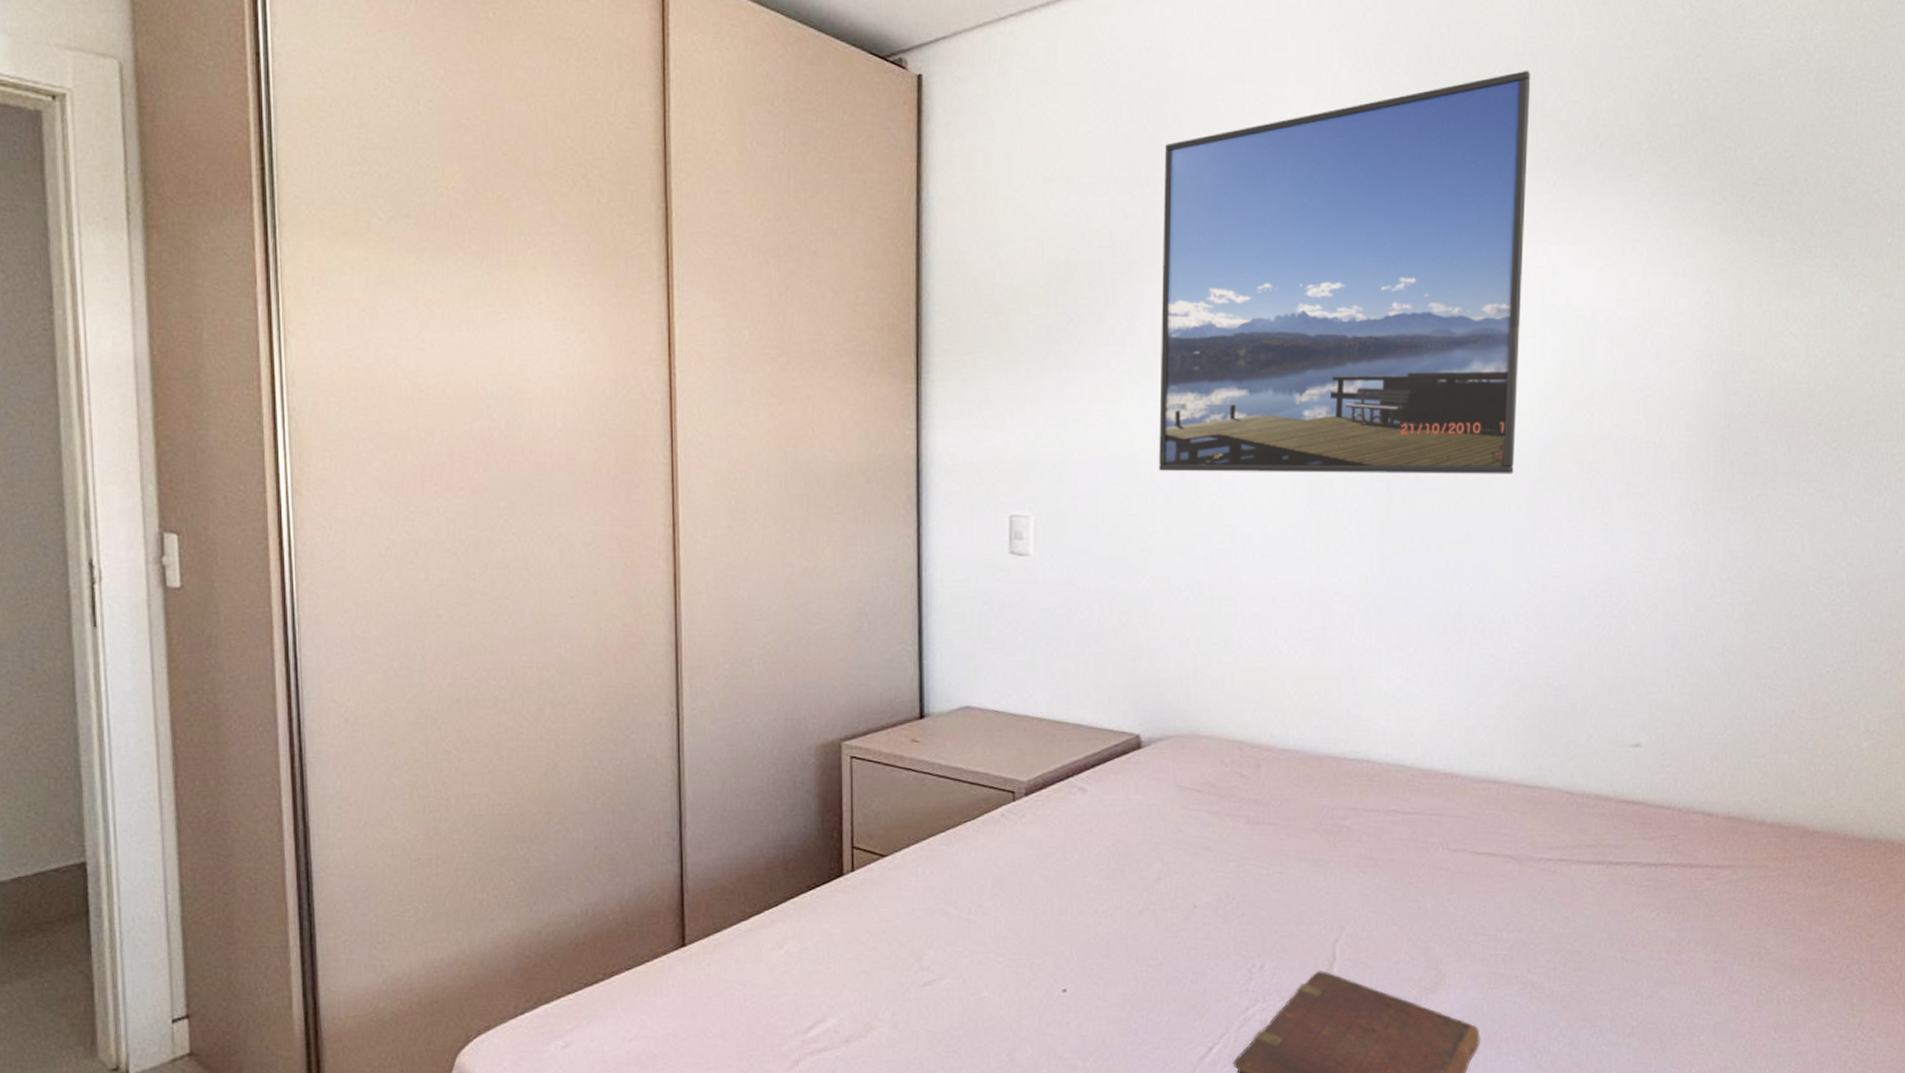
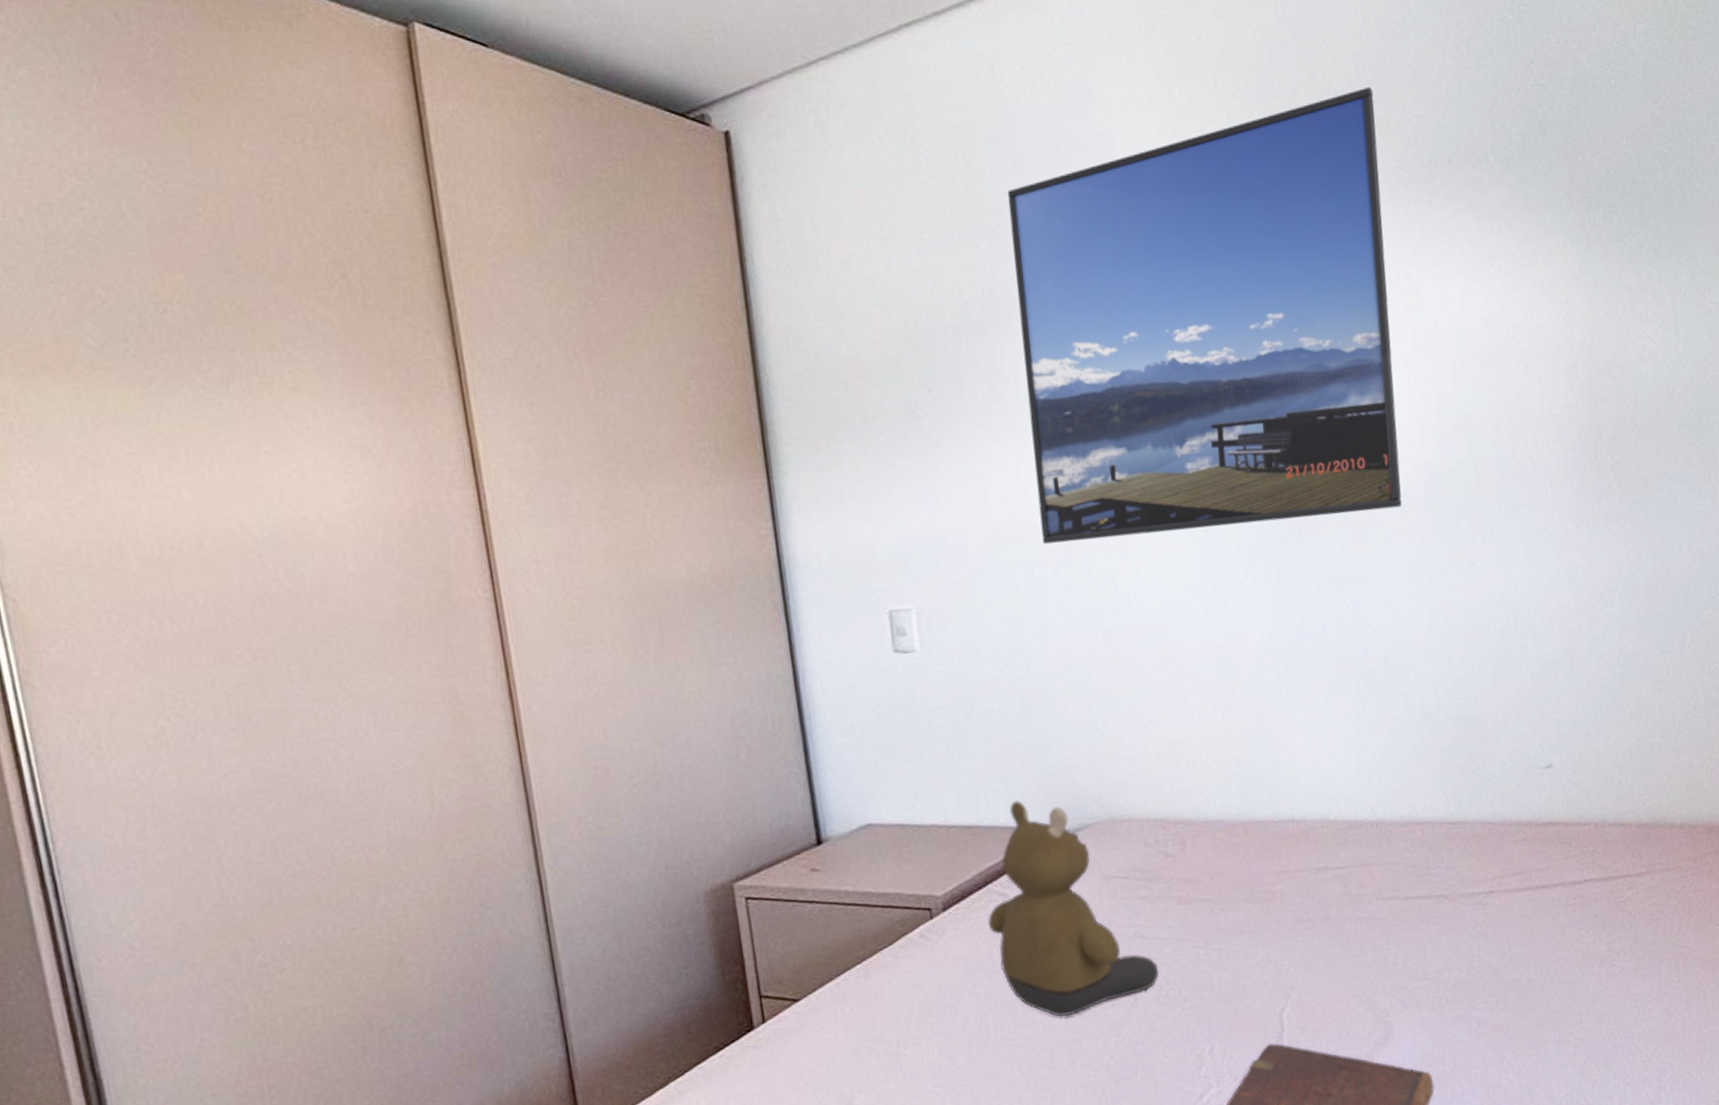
bear: none [1066,704,1220,911] -> present [988,800,1159,1017]

